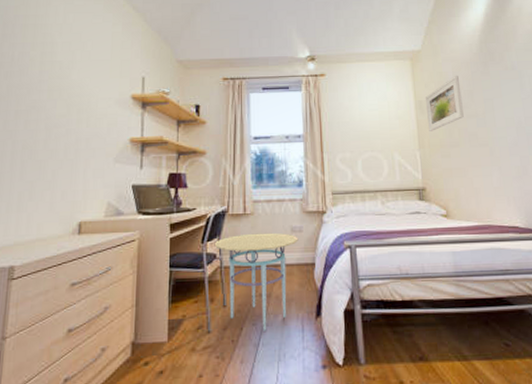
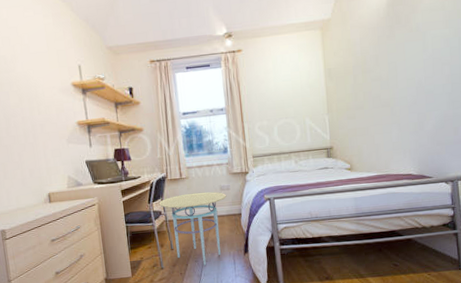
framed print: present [426,75,464,131] -> none [334,41,369,97]

